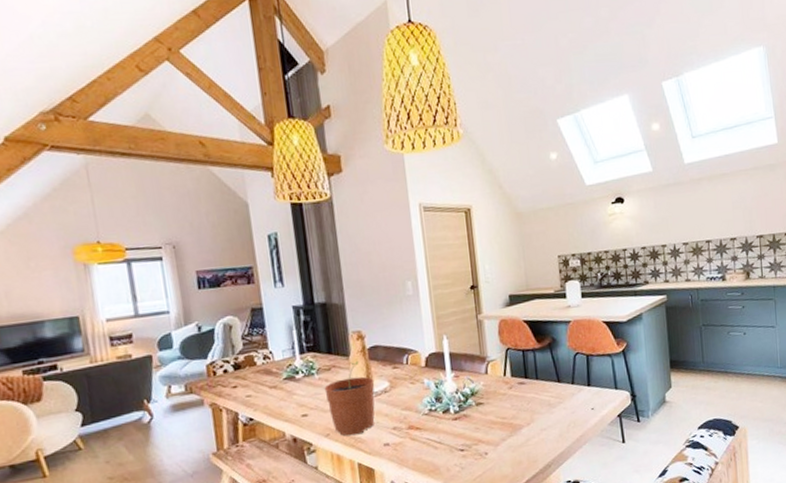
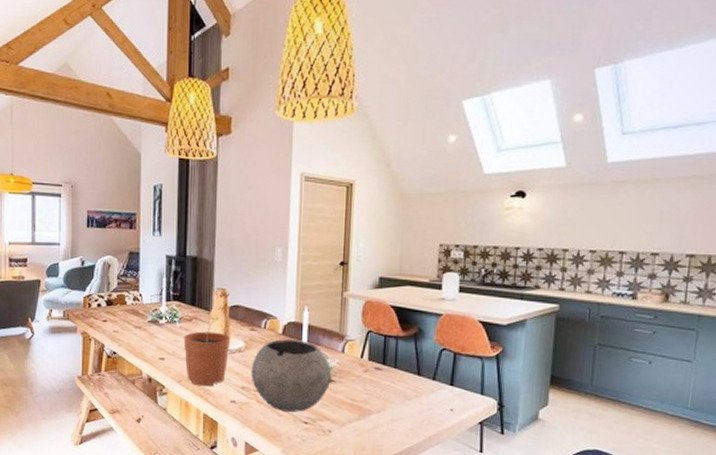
bowl: none [399,369,480,444] -> present [251,339,332,412]

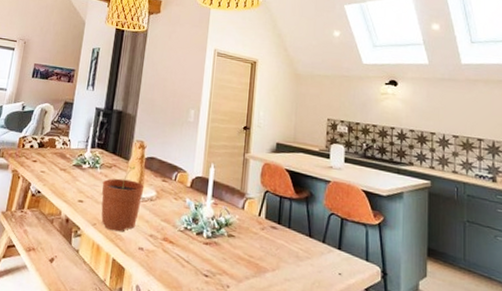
bowl: present [251,339,332,412] -> none [159,192,232,265]

